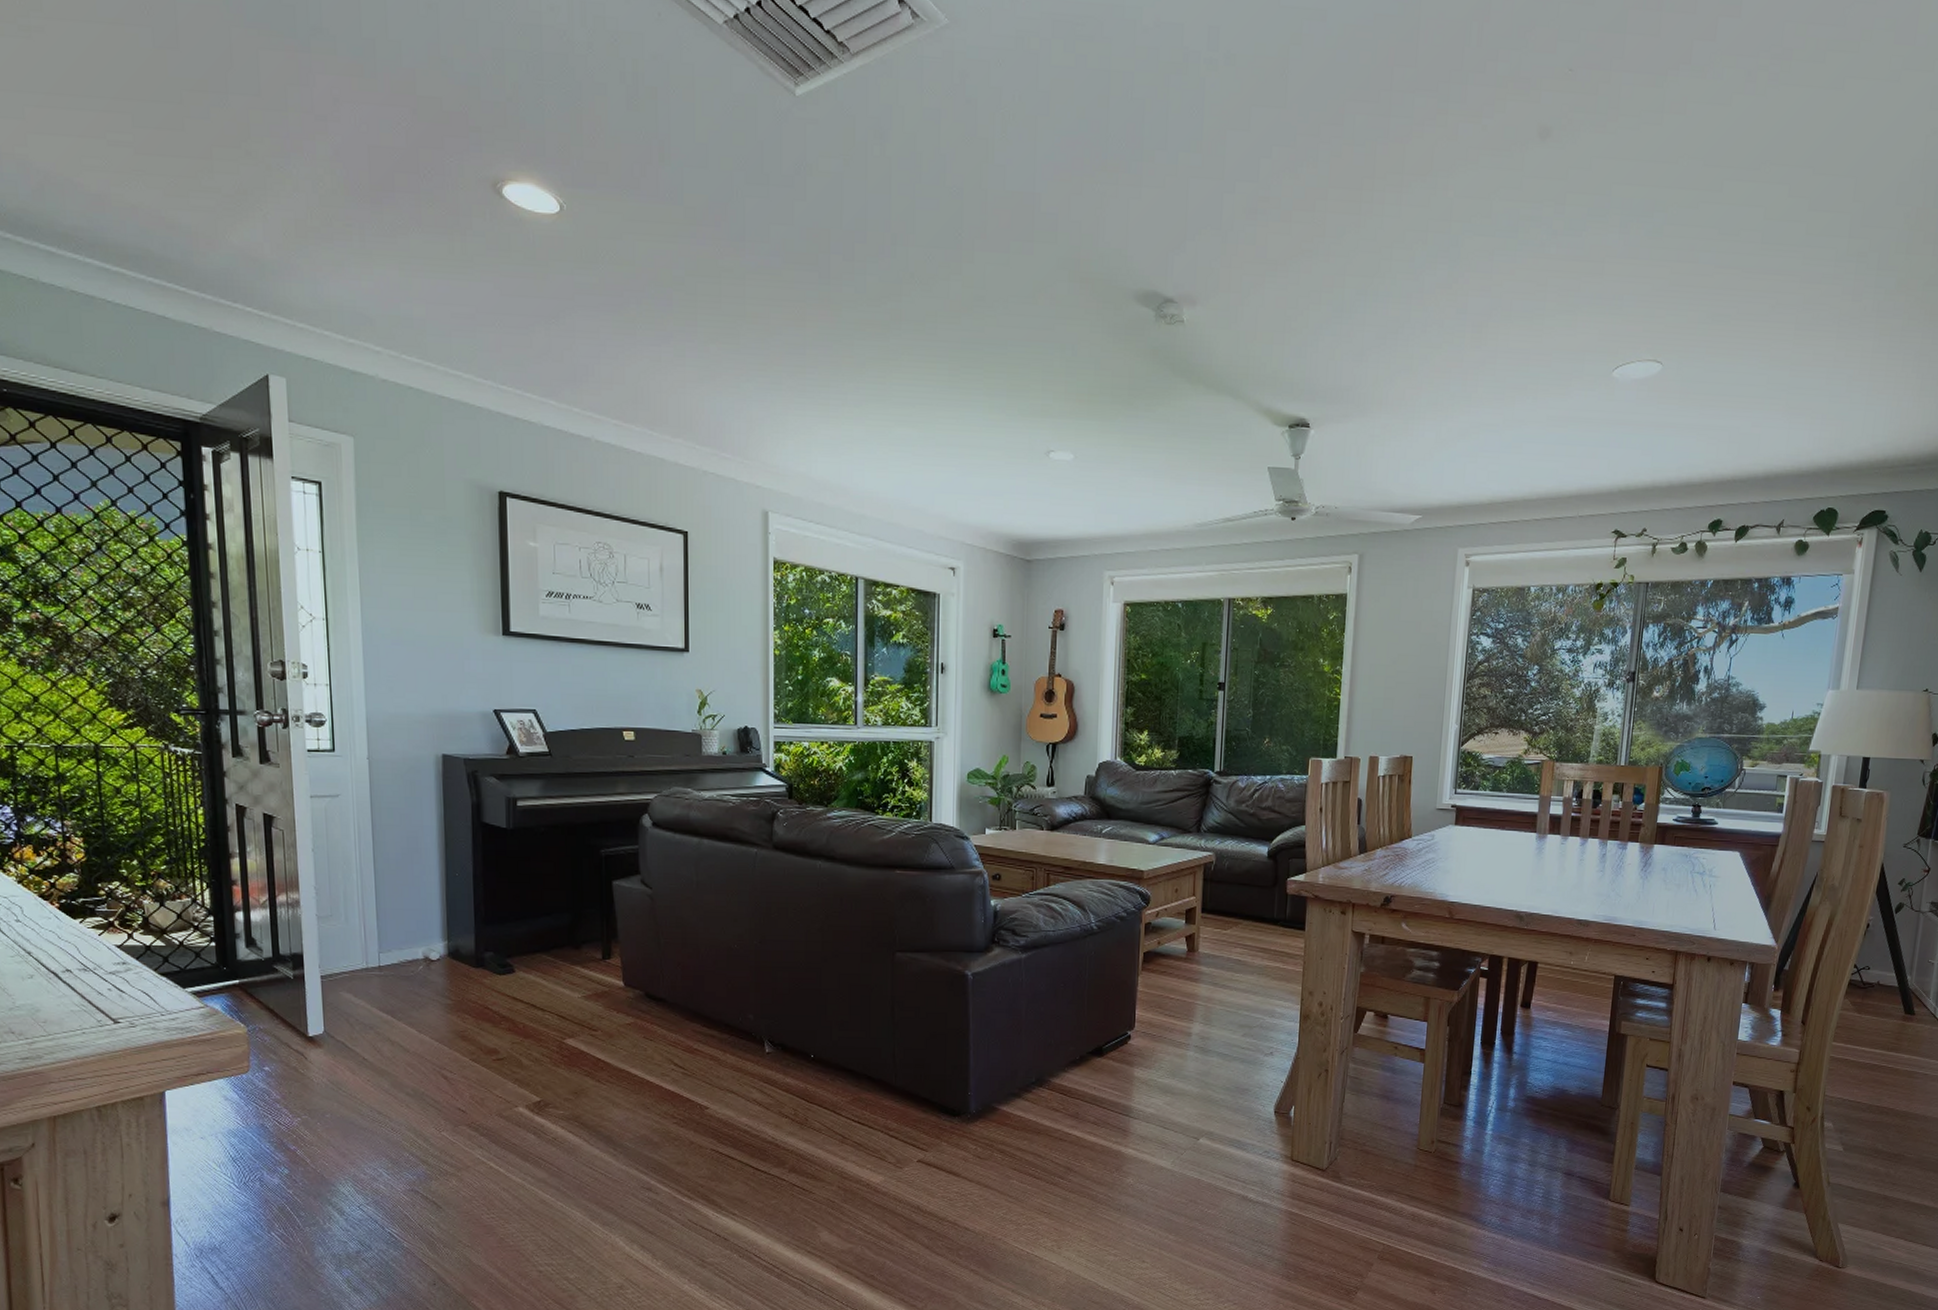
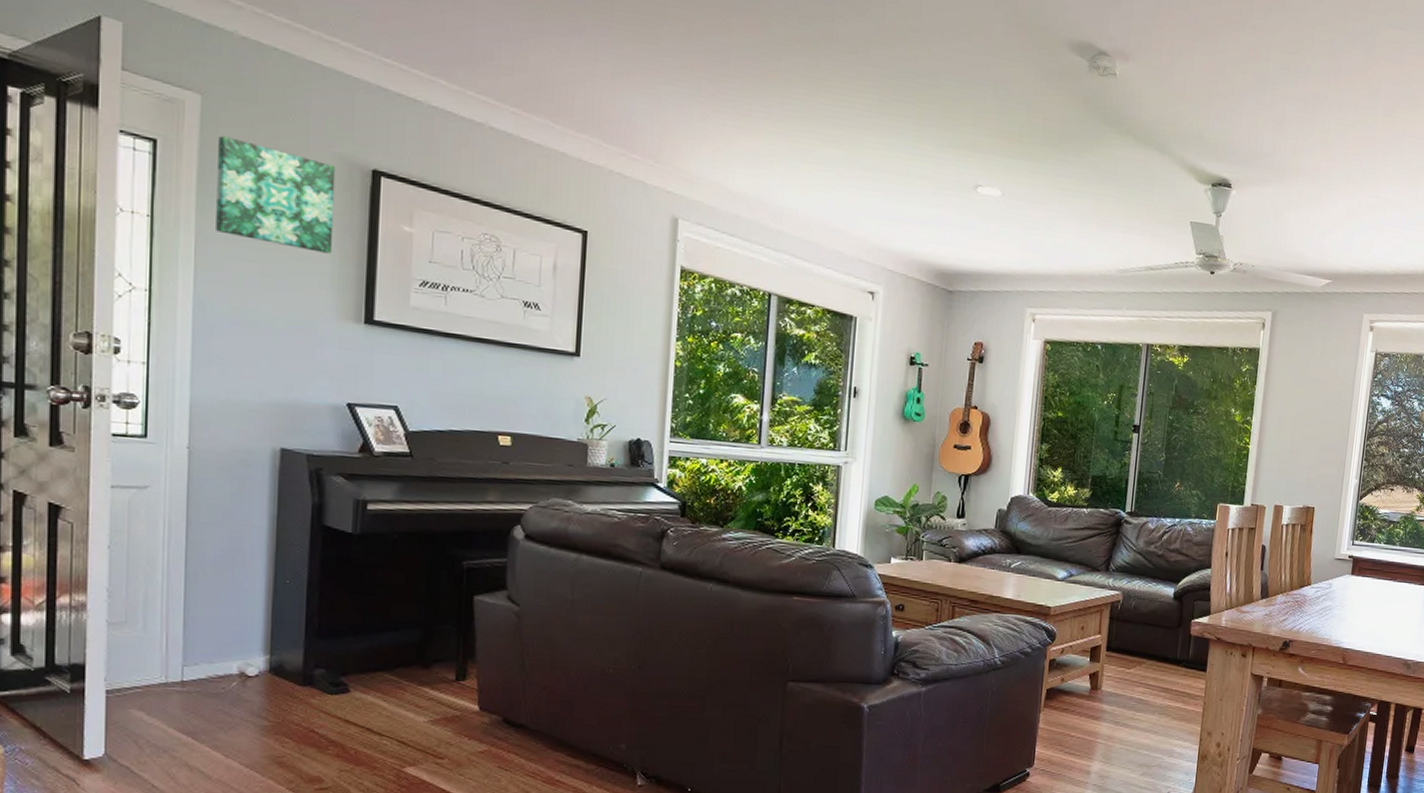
wall art: none [371,473,471,573] -> present [216,135,336,254]

